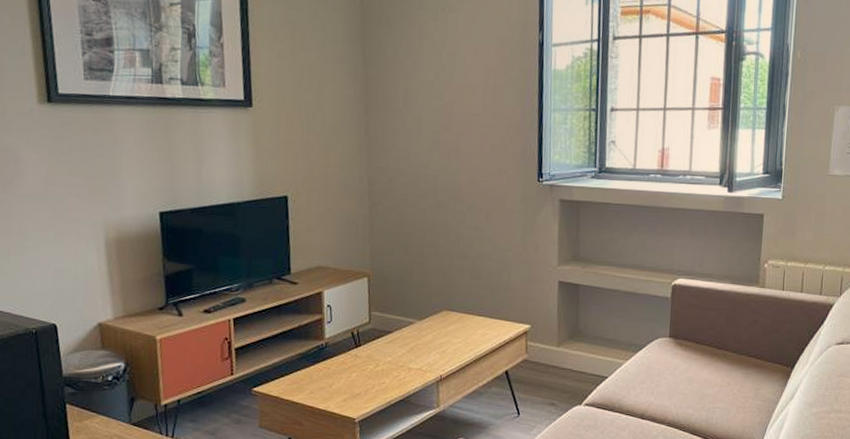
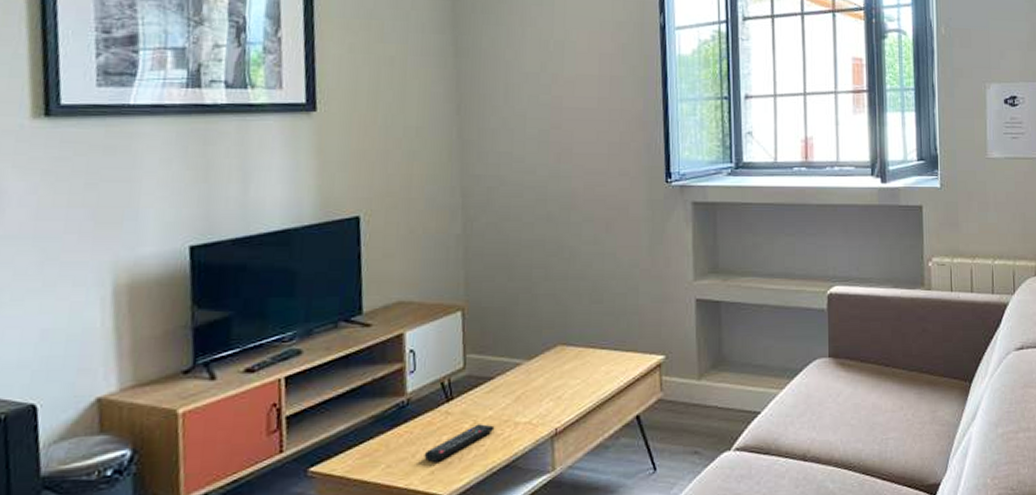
remote control: none [338,367,393,392] -> present [424,424,495,462]

